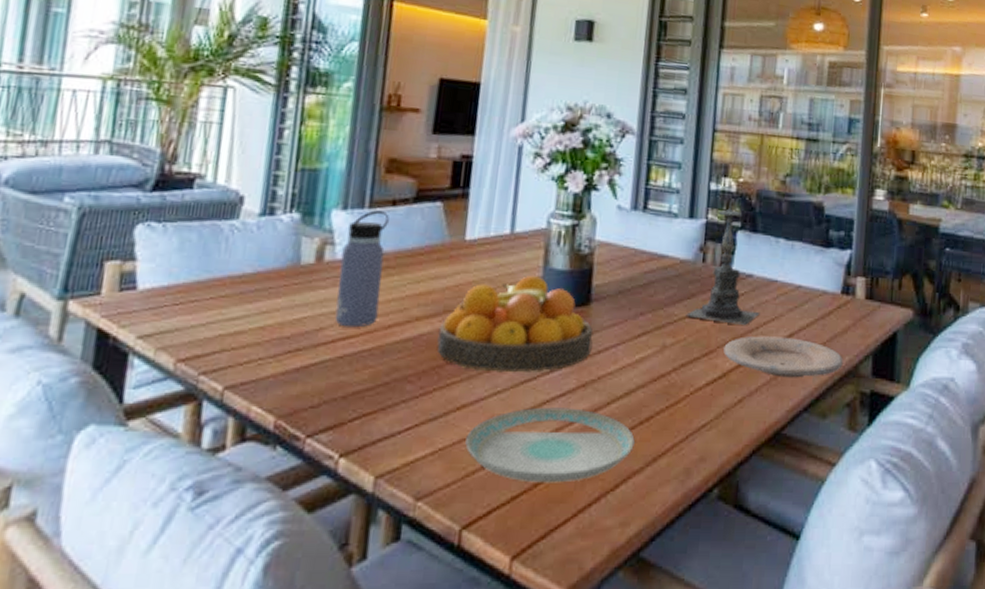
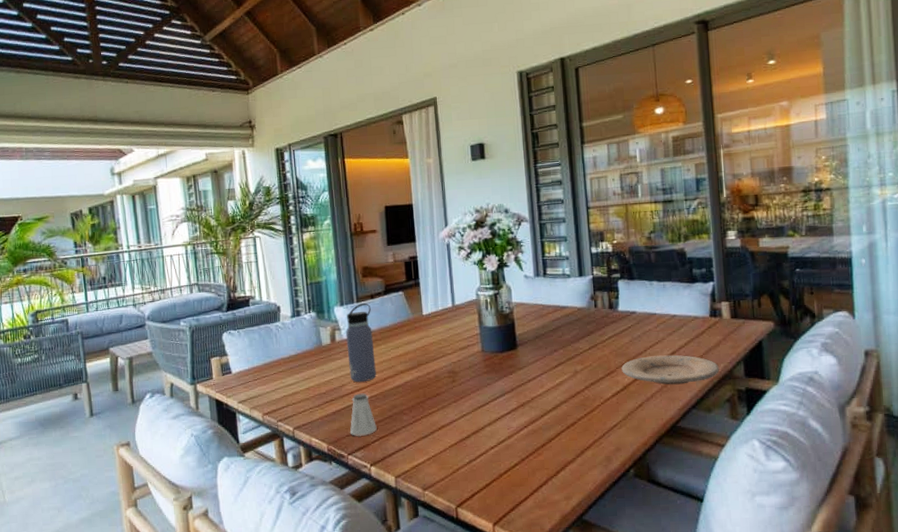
saltshaker: none [316,343,362,409] -> present [349,393,377,436]
fruit bowl: present [436,275,593,373] -> none [417,332,524,403]
plate: present [465,407,635,483] -> none [448,421,566,474]
candle holder: present [686,194,760,325] -> none [589,254,646,350]

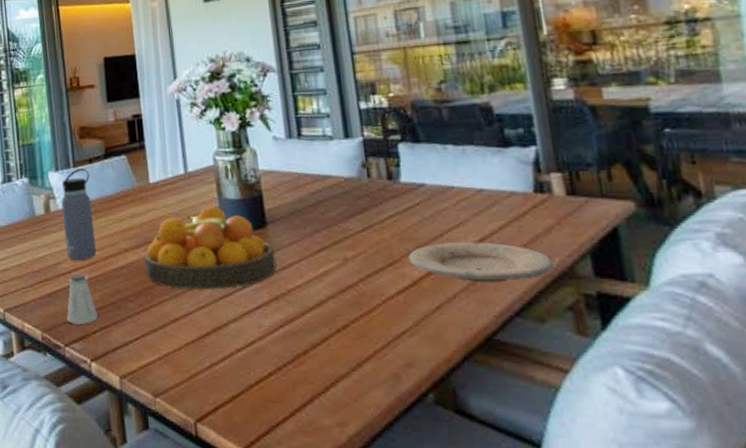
fruit bowl: none [417,332,524,403] -> present [144,206,277,290]

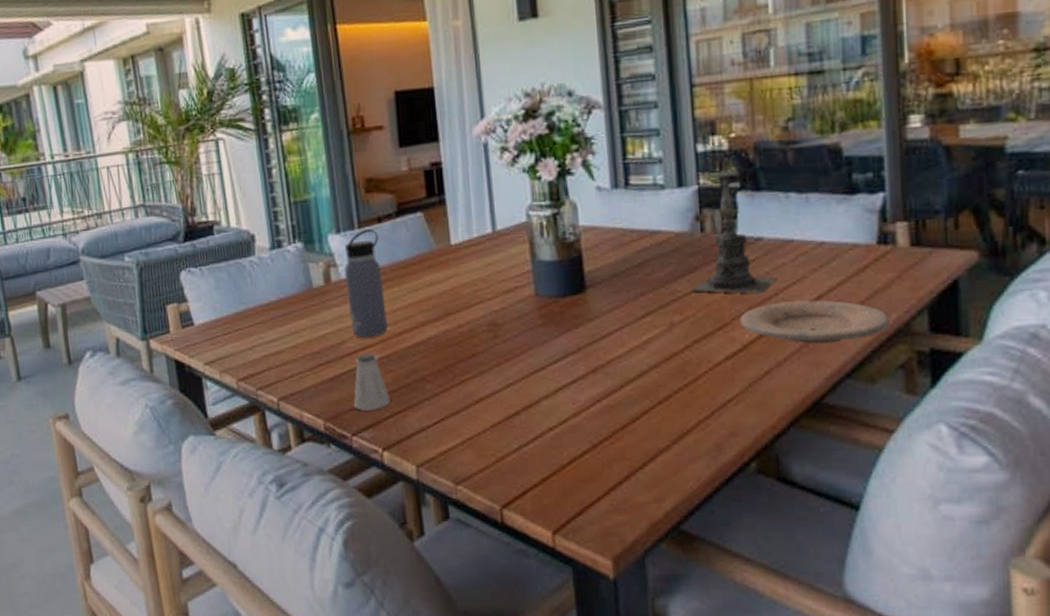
fruit bowl: present [144,206,277,290] -> none [444,269,596,367]
candle holder: none [362,110,441,234] -> present [691,153,778,293]

